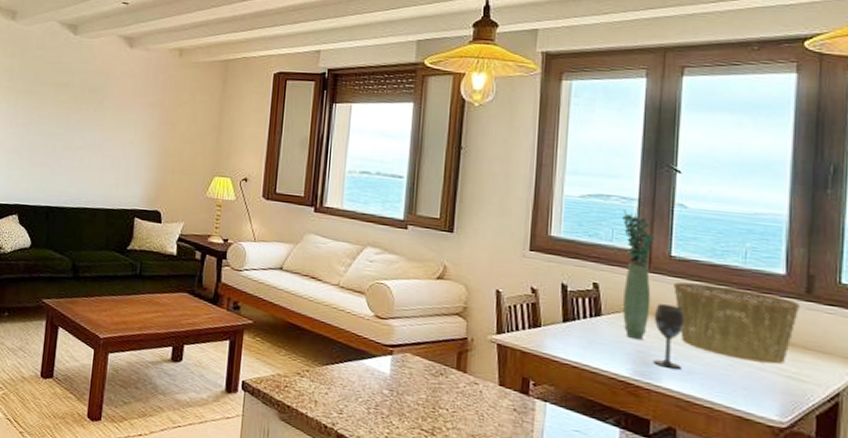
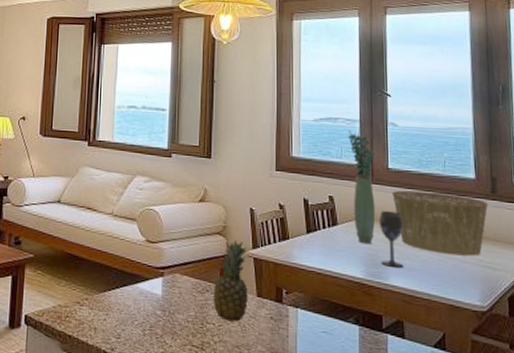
fruit: none [447,323,493,410] -> present [213,240,249,322]

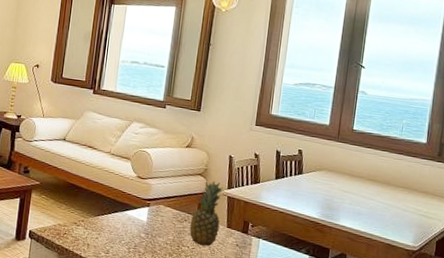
vase: present [348,130,376,245] -> none [317,95,344,192]
wine glass: present [378,211,404,268] -> none [335,165,359,212]
basket: present [392,190,488,256] -> none [353,148,433,206]

